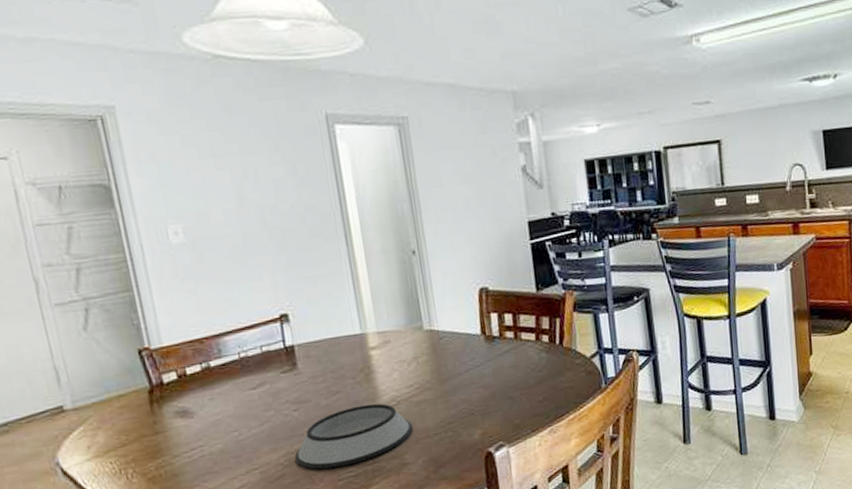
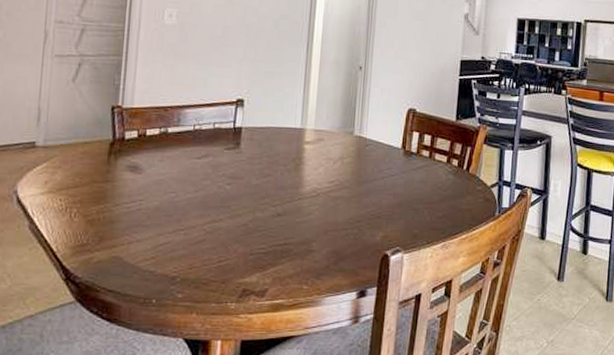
bowl: present [294,403,413,470] -> none [217,190,325,243]

